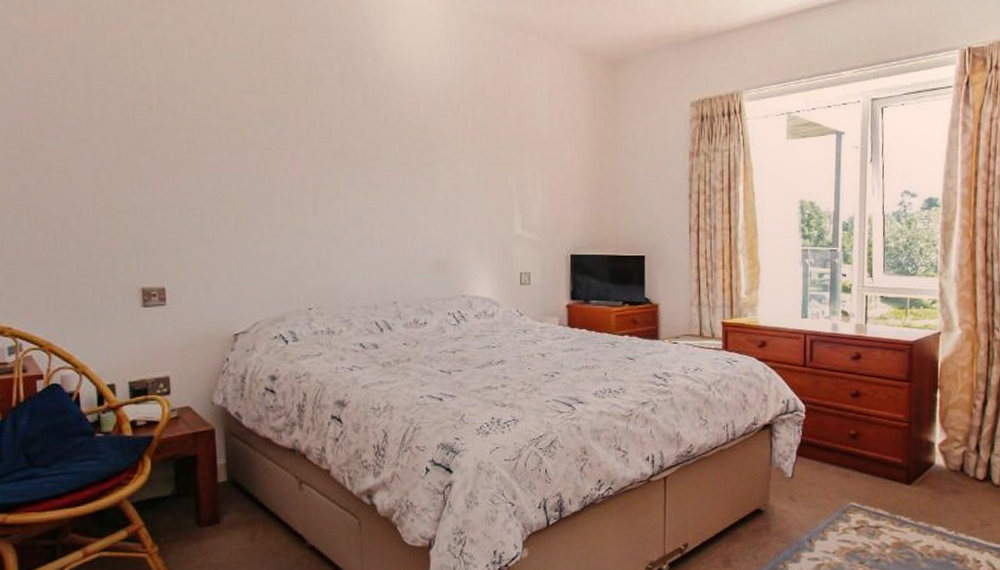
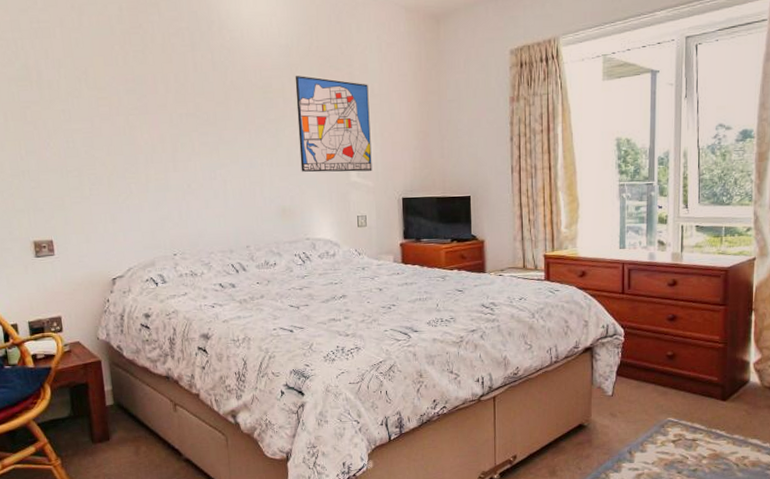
wall art: none [456,117,539,224] -> present [295,76,372,173]

